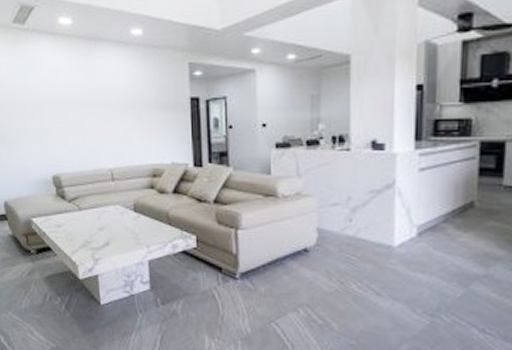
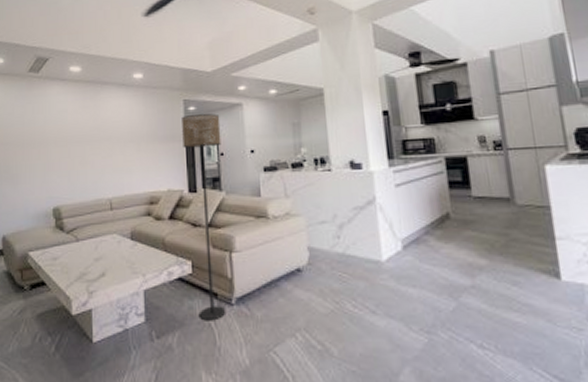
floor lamp: none [187,79,230,292] -> present [182,113,226,321]

